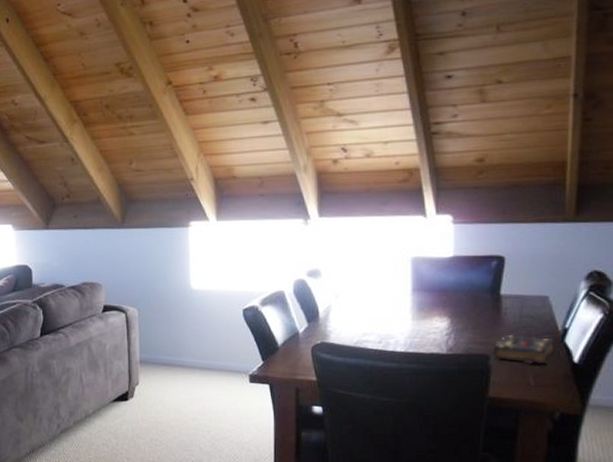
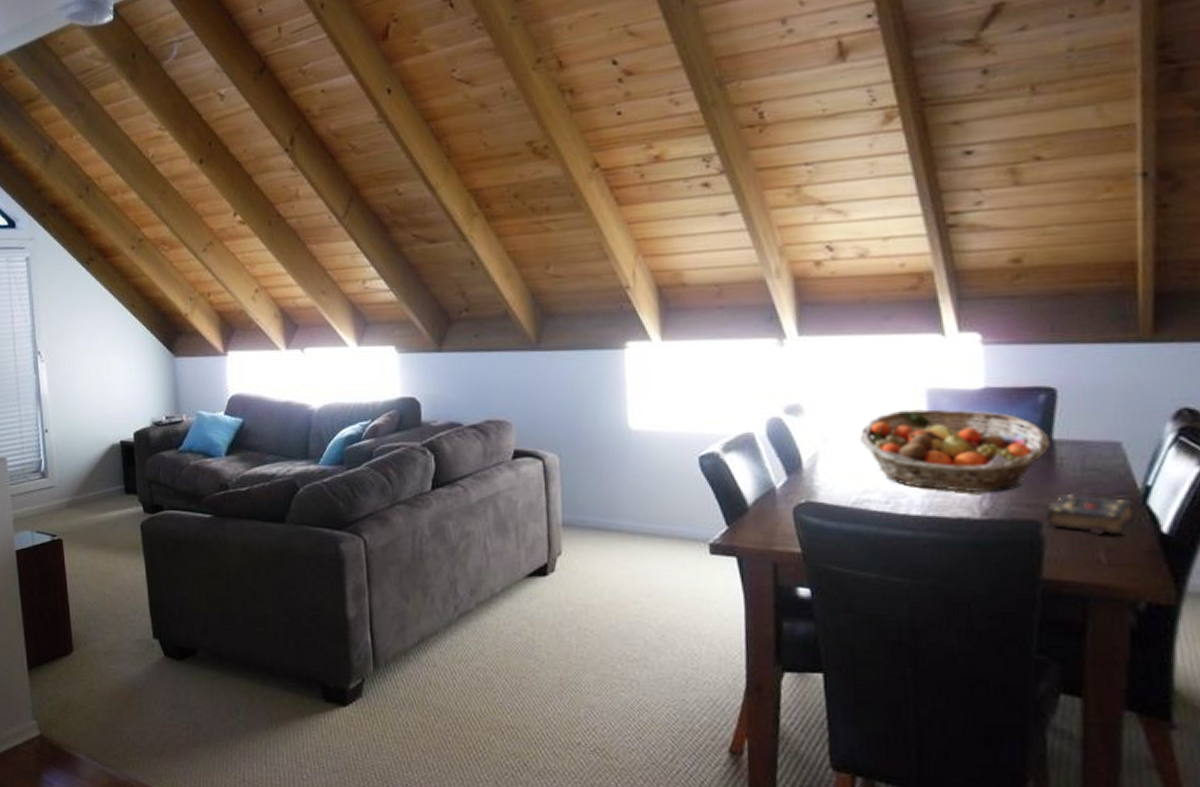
fruit basket: none [361,272,498,335] -> present [859,409,1050,493]

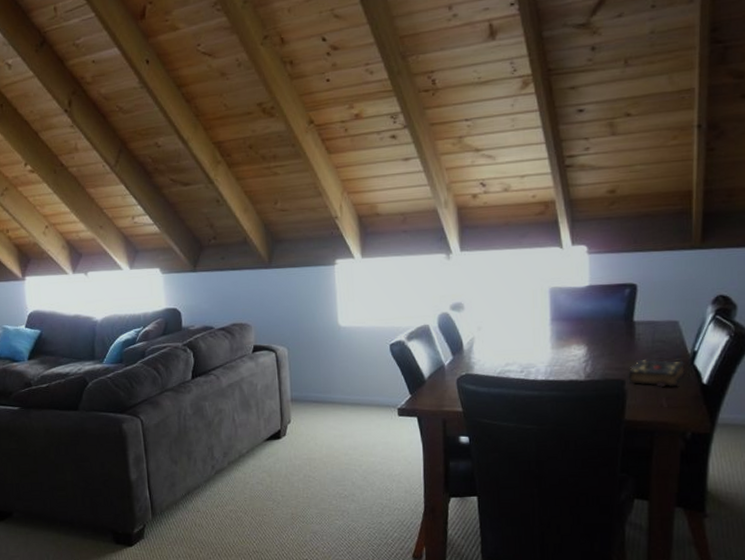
fruit basket: present [859,409,1050,493] -> none [503,302,632,362]

